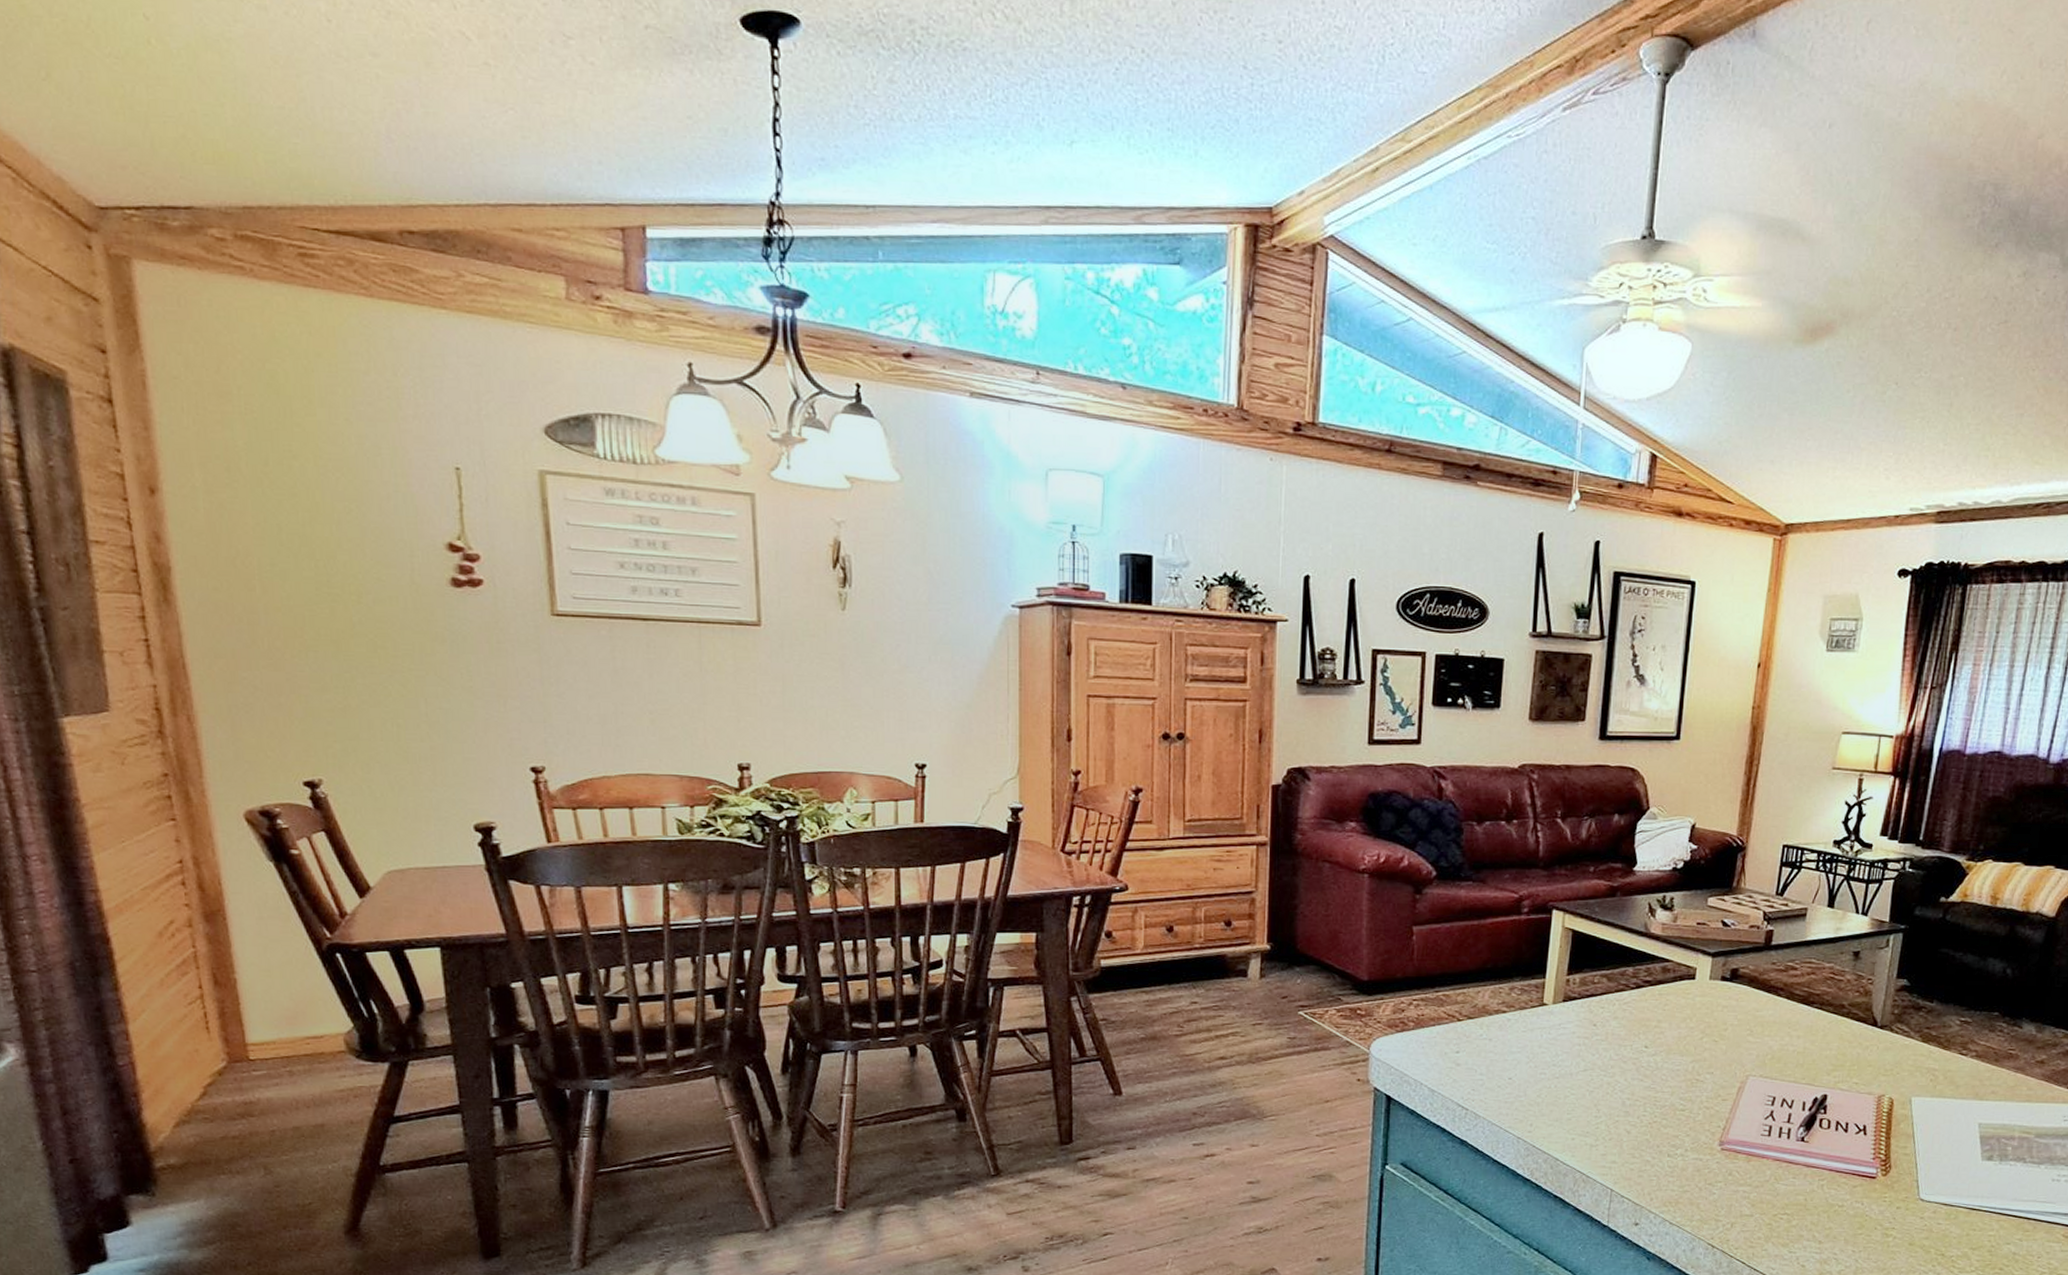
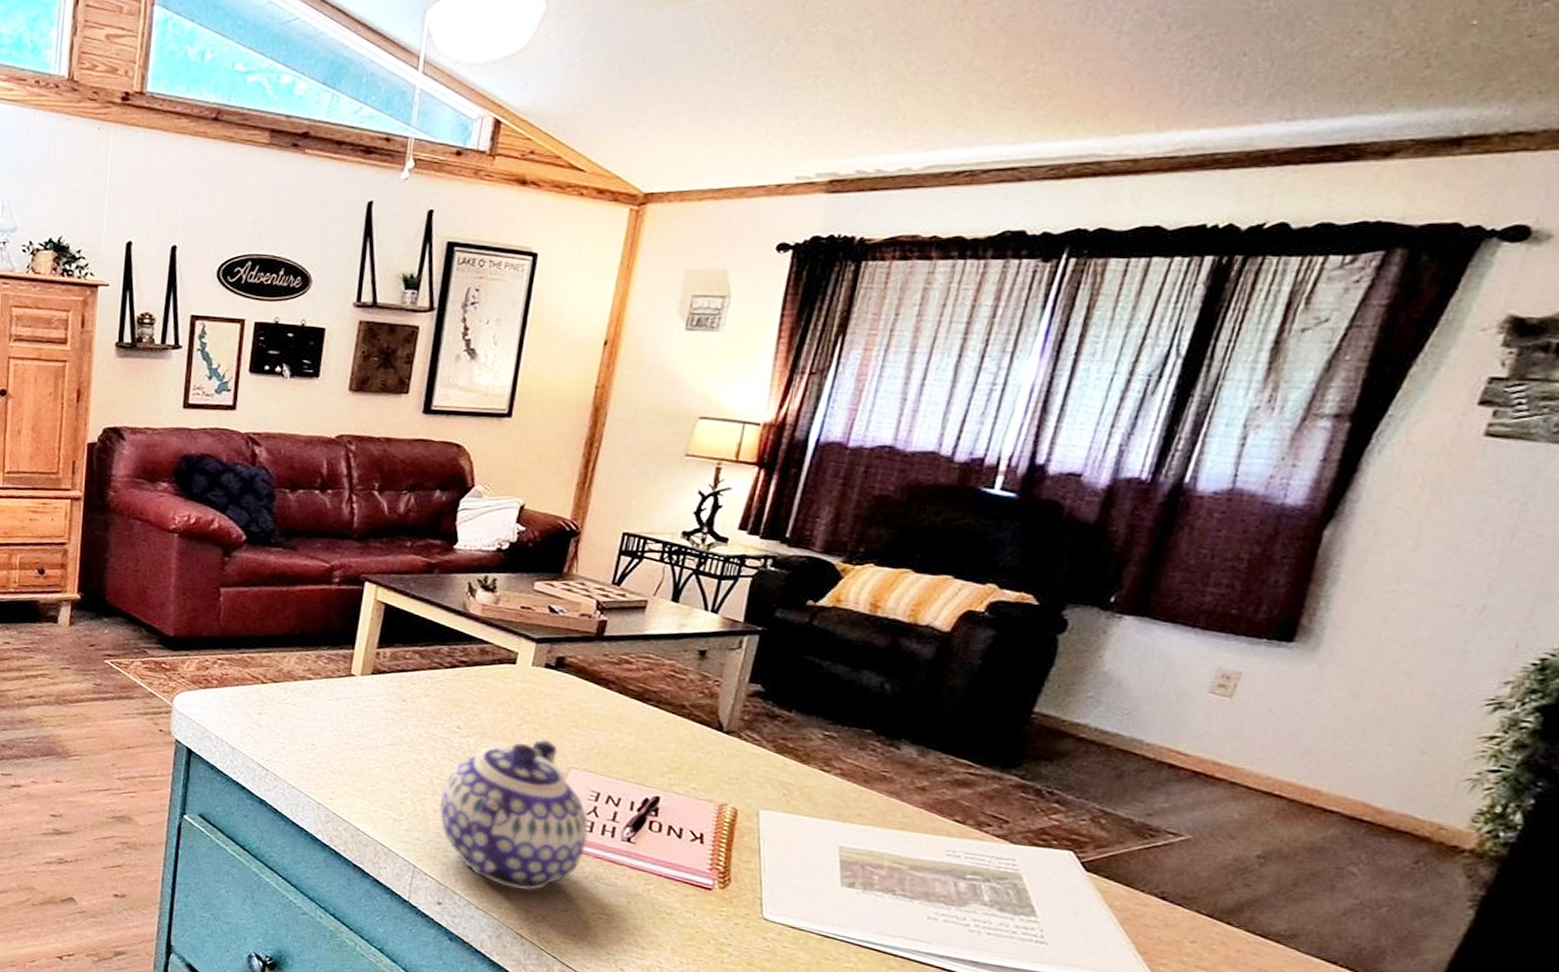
teapot: none [1632,1050,1767,1201] -> present [439,739,588,891]

